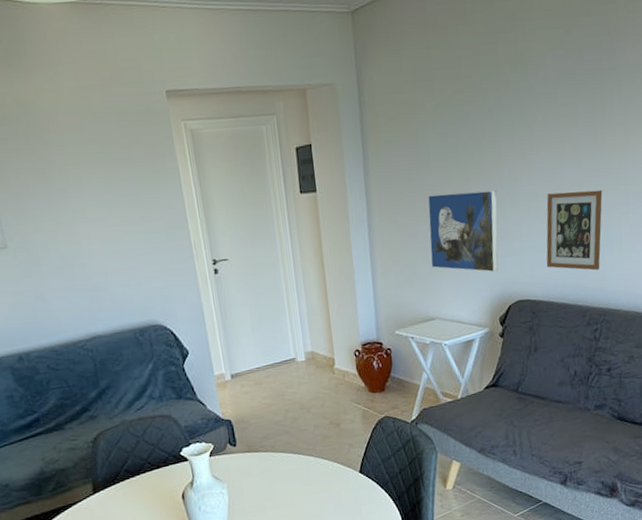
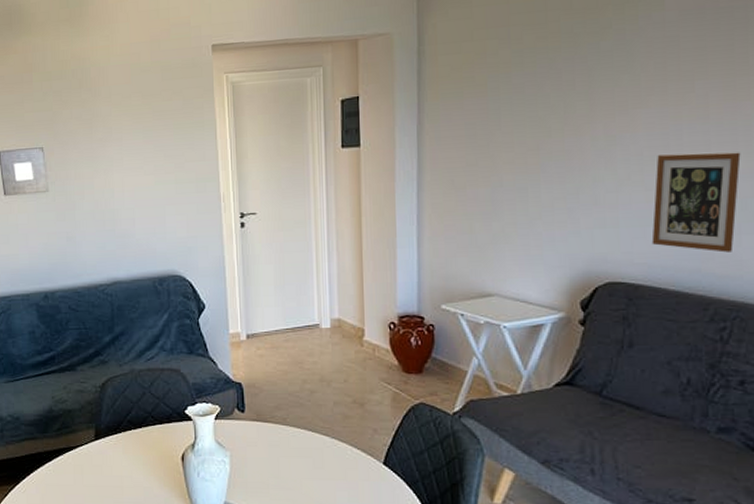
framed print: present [428,190,498,273] -> none [492,149,586,246]

